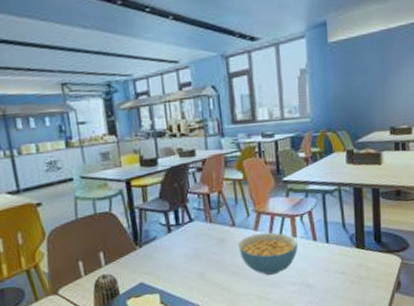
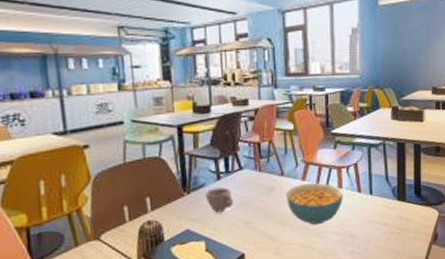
cup: none [156,240,185,266] -> present [204,187,233,213]

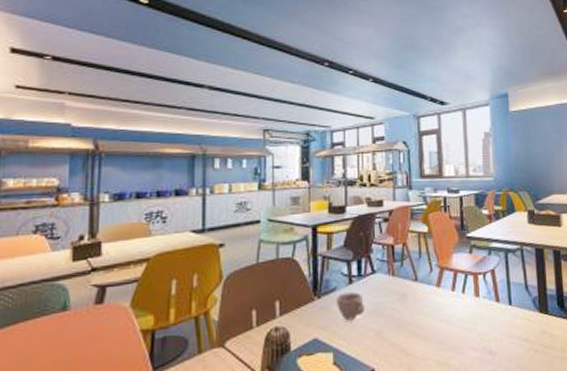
cereal bowl: present [285,183,343,226] -> none [419,290,480,339]

